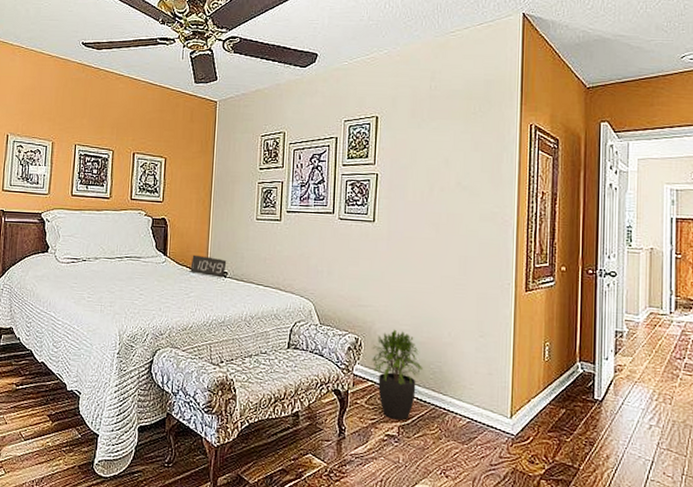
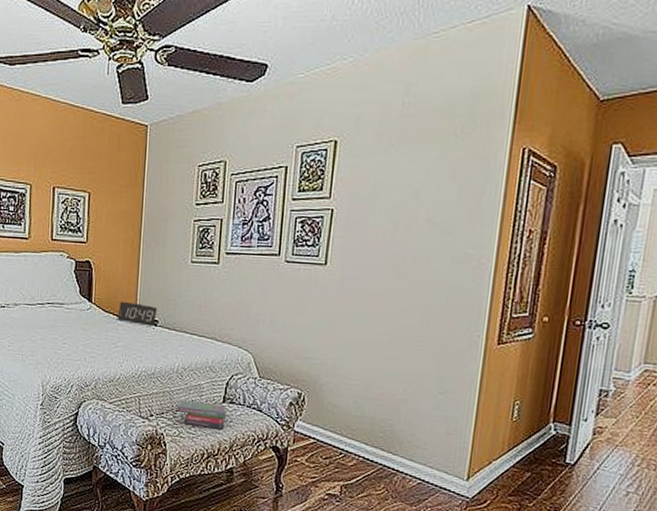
books: none [246,347,291,375] -> present [177,400,227,430]
potted plant: present [371,329,424,421] -> none [315,384,373,480]

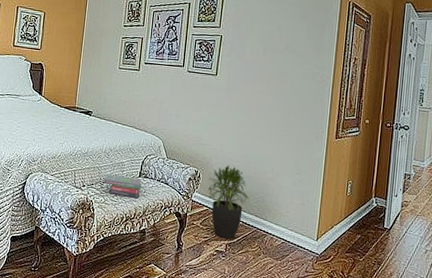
alarm clock: present [117,301,158,327] -> none [61,95,92,116]
potted plant: none [315,384,373,480] -> present [207,164,250,239]

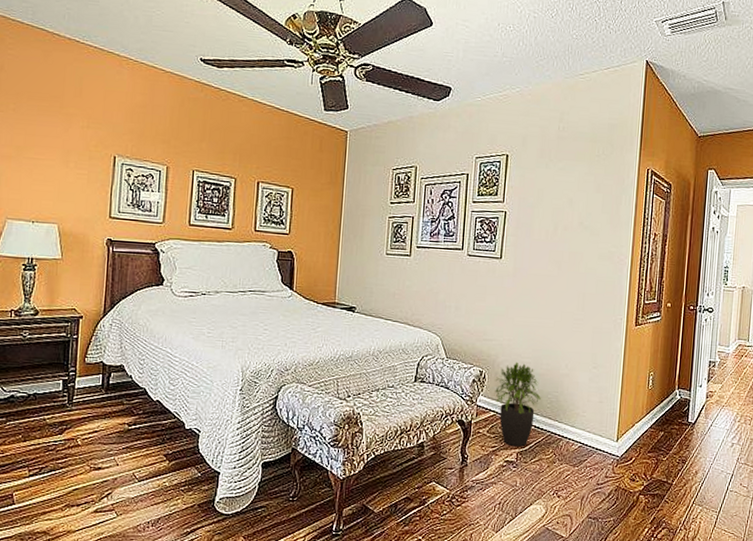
books: present [104,174,142,198] -> none [373,381,418,407]

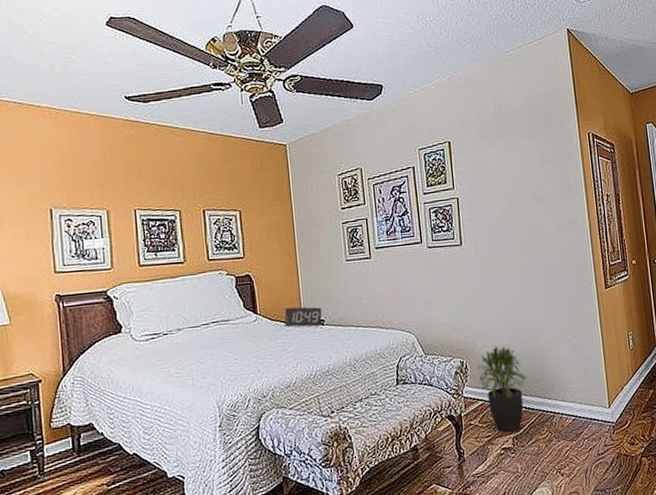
alarm clock: none [317,289,355,313] -> present [284,307,322,327]

